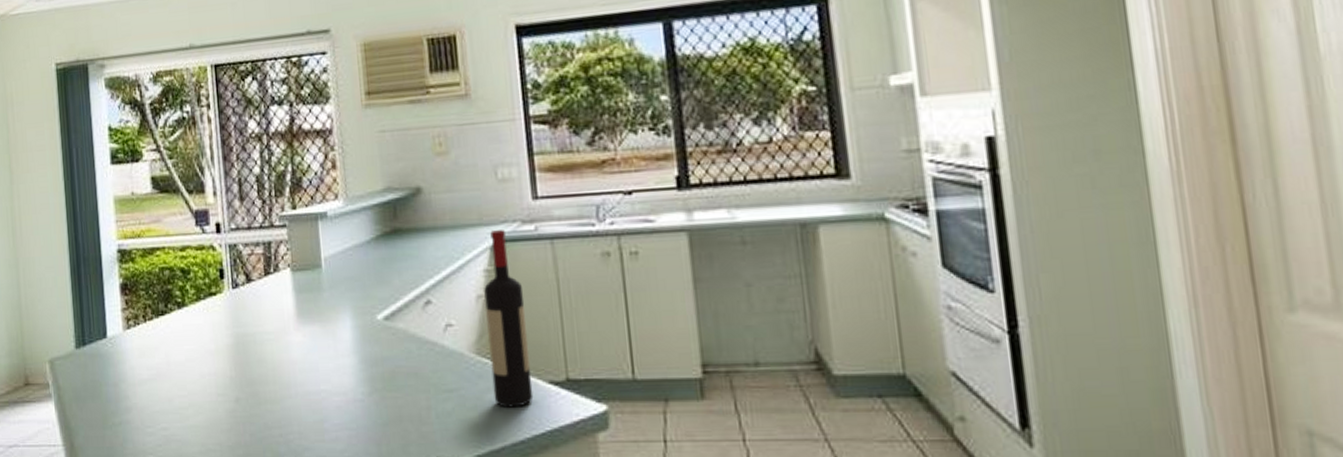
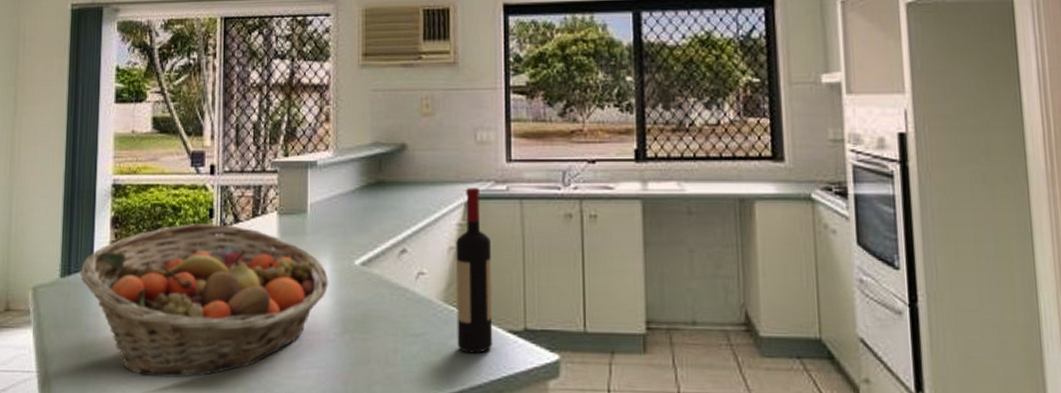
fruit basket: none [94,284,352,446] -> present [80,224,329,378]

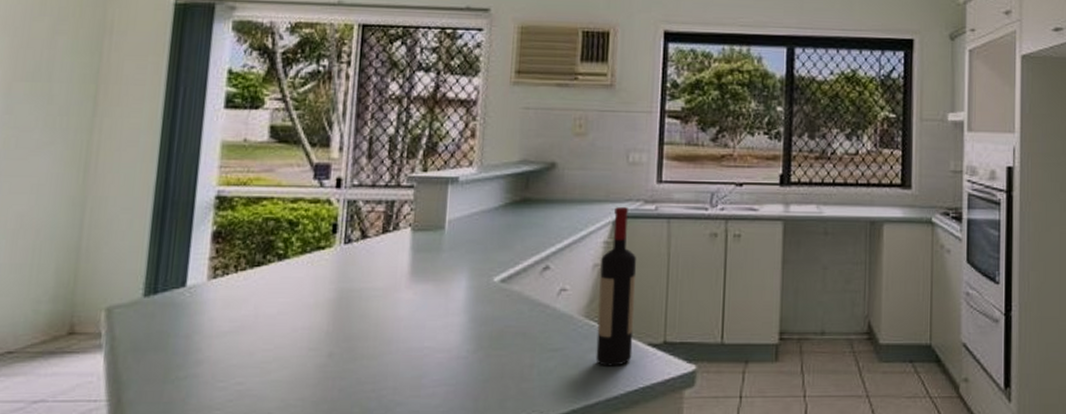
fruit basket: present [80,224,329,378] -> none [169,239,465,401]

